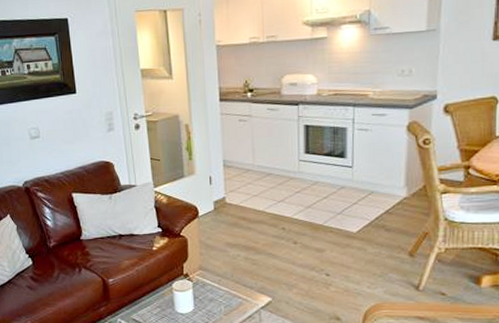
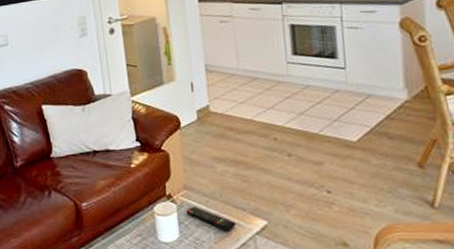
remote control: none [201,285,244,305] -> present [186,207,236,230]

